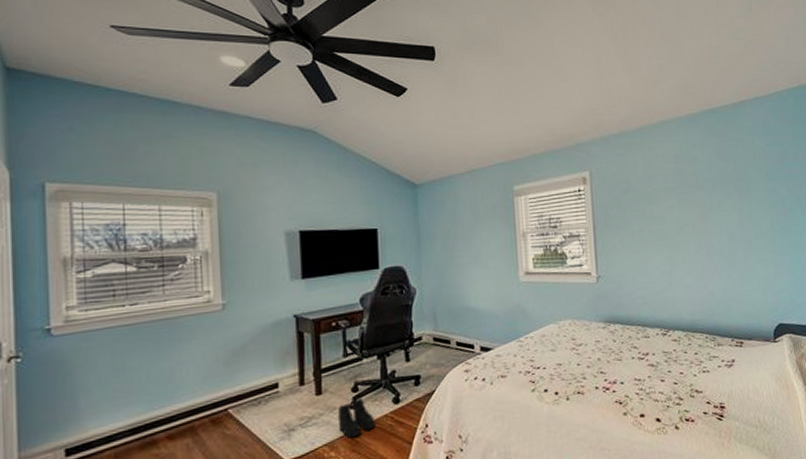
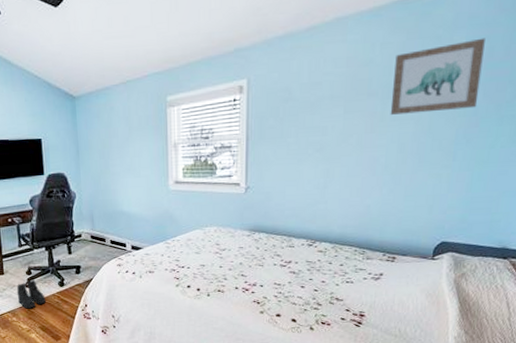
wall art: none [713,143,784,206] -> present [390,37,485,115]

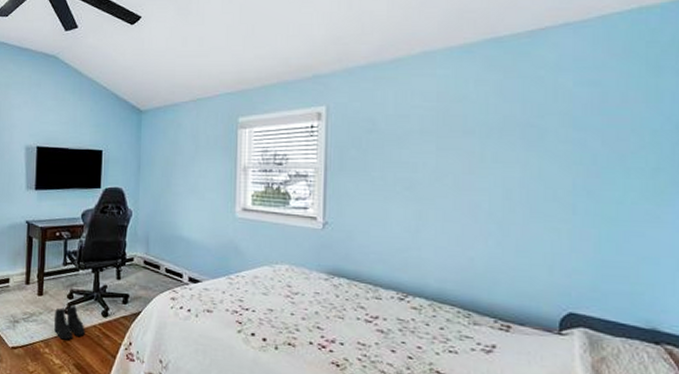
wall art: present [390,37,485,115] -> none [491,82,596,157]

